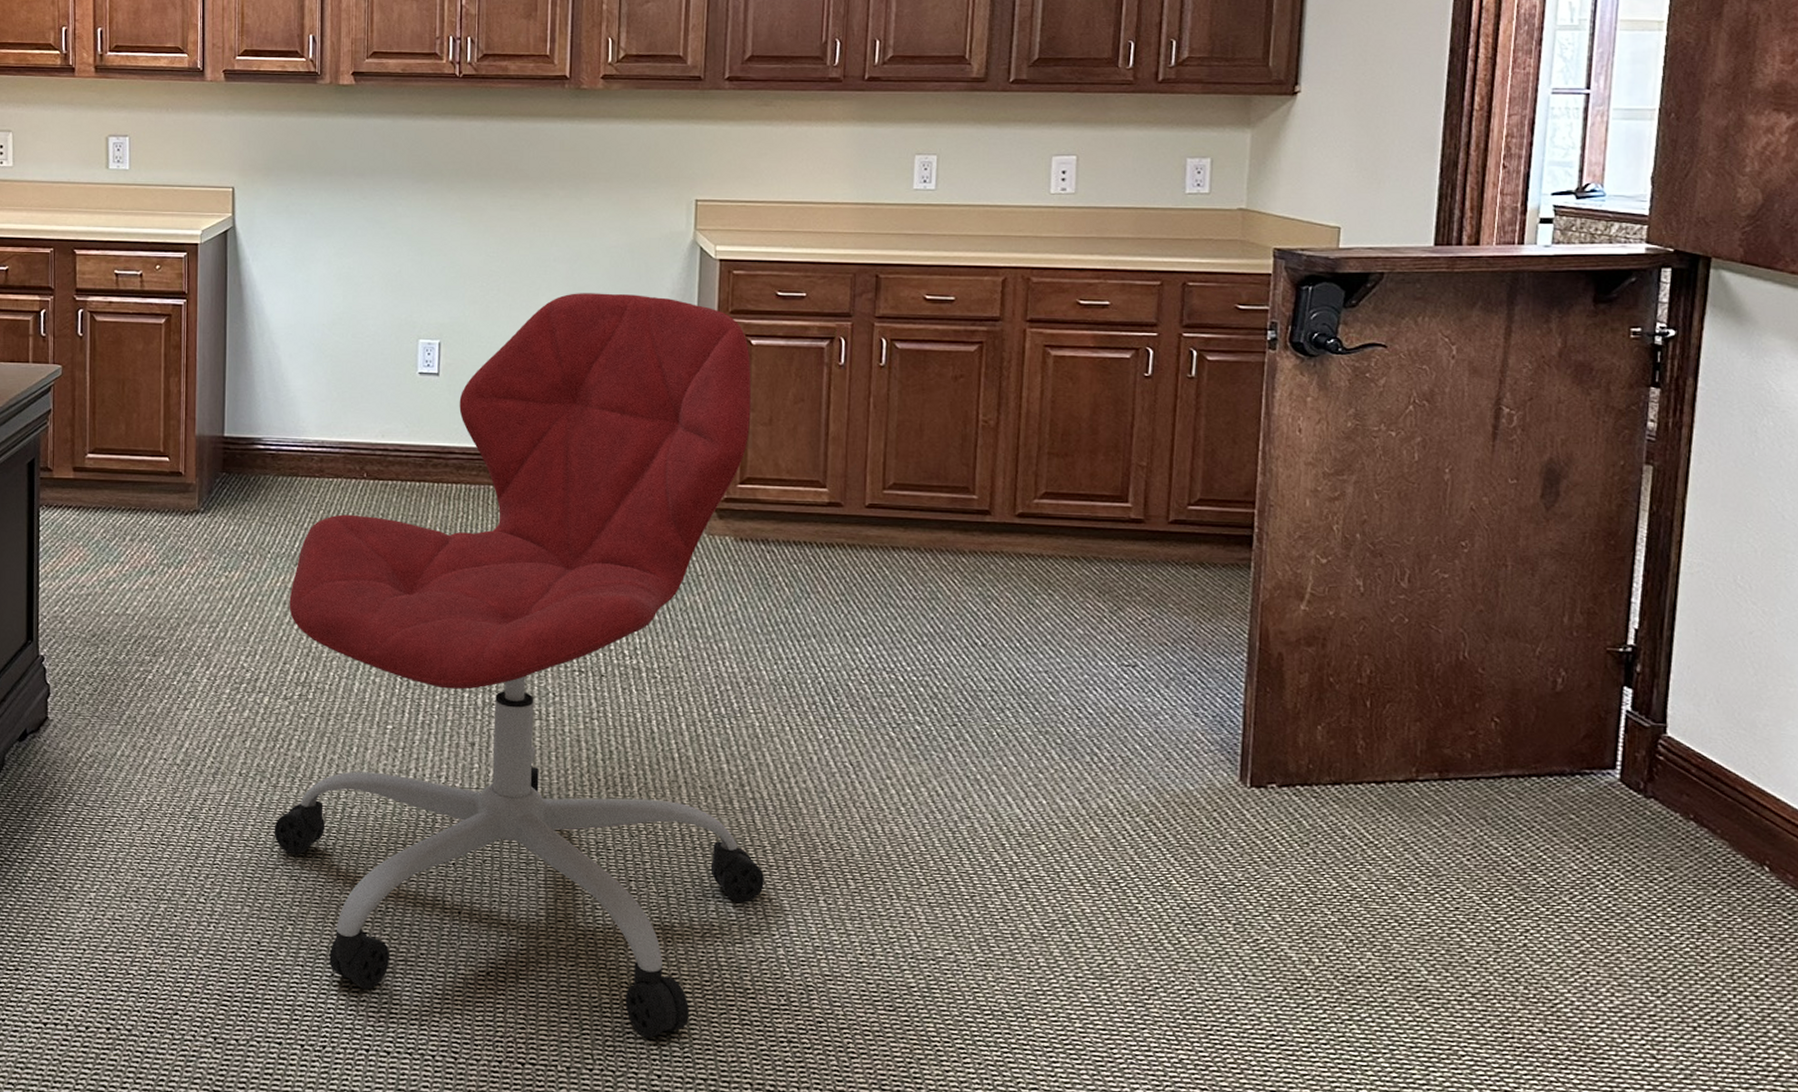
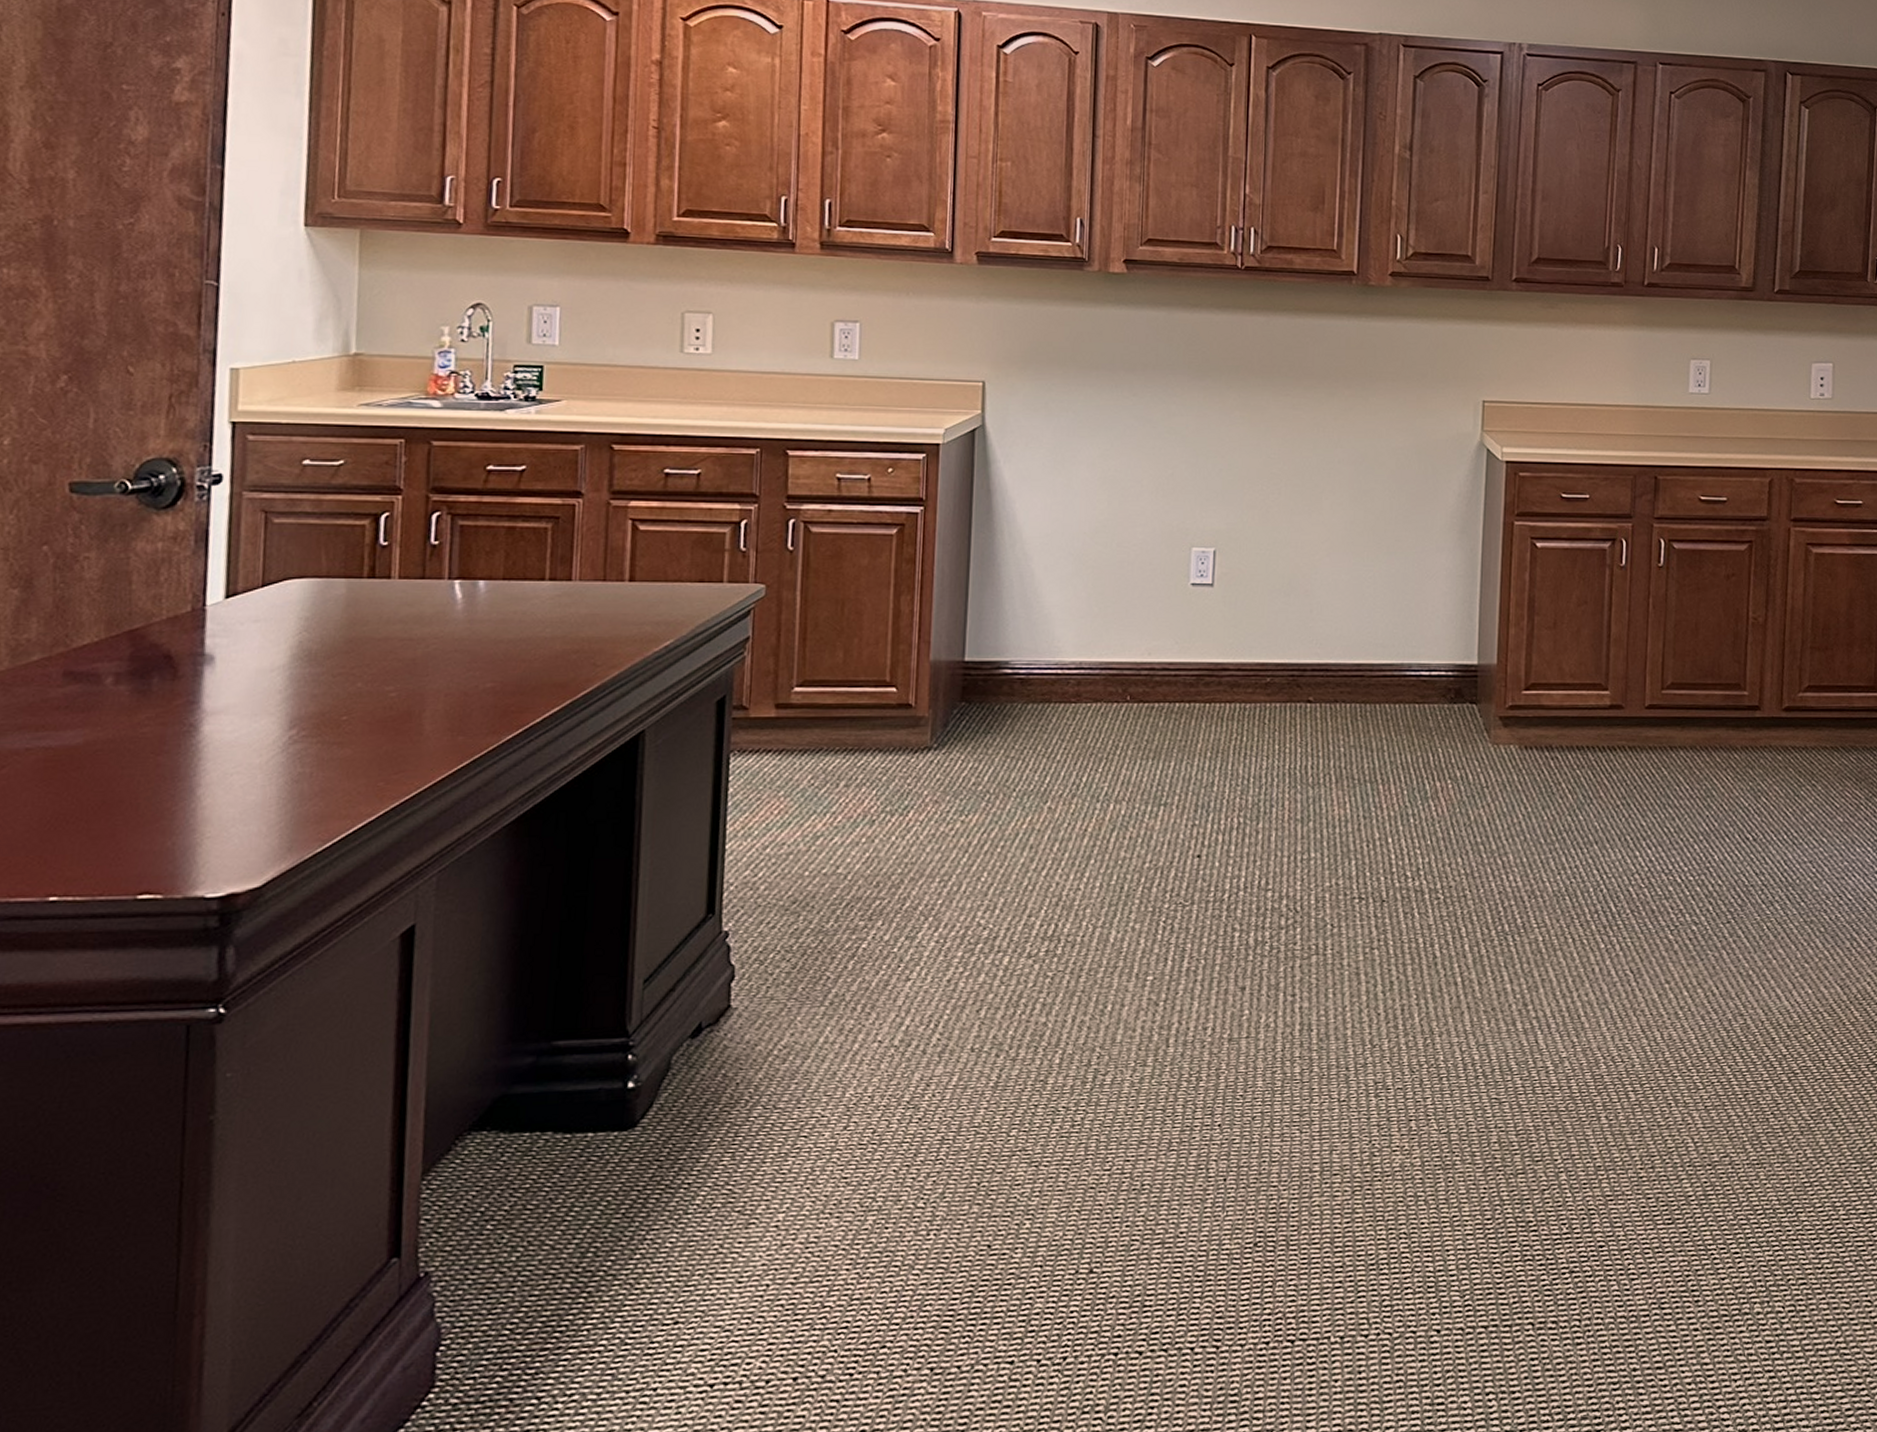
office chair: present [274,293,764,1038] -> none [1011,496,1547,1291]

